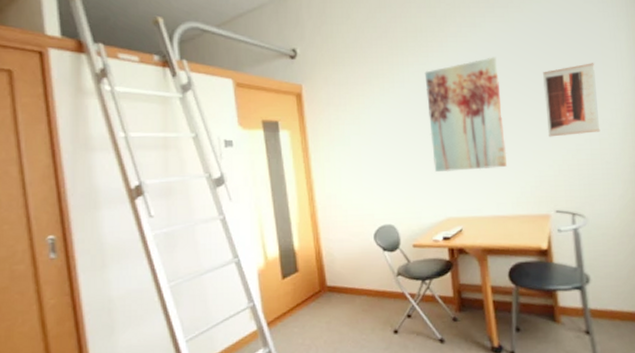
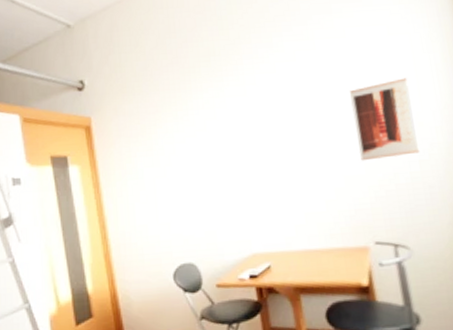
wall art: present [424,57,507,172] -> none [220,77,316,203]

